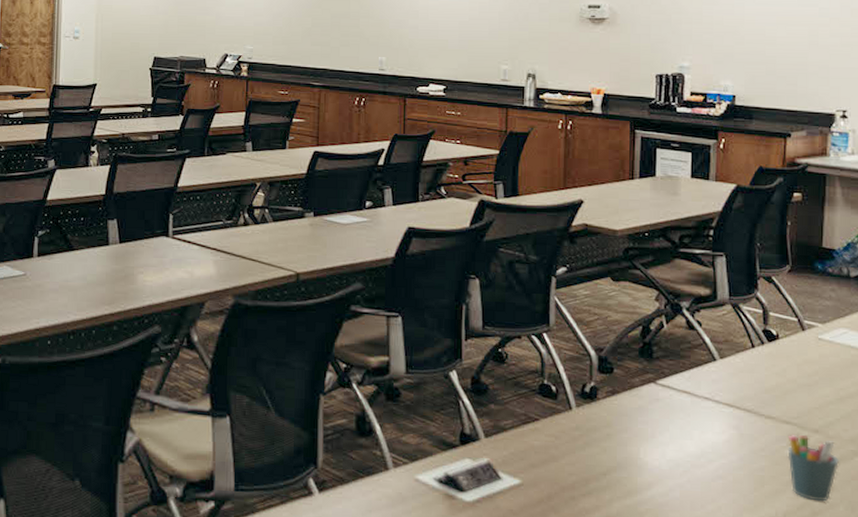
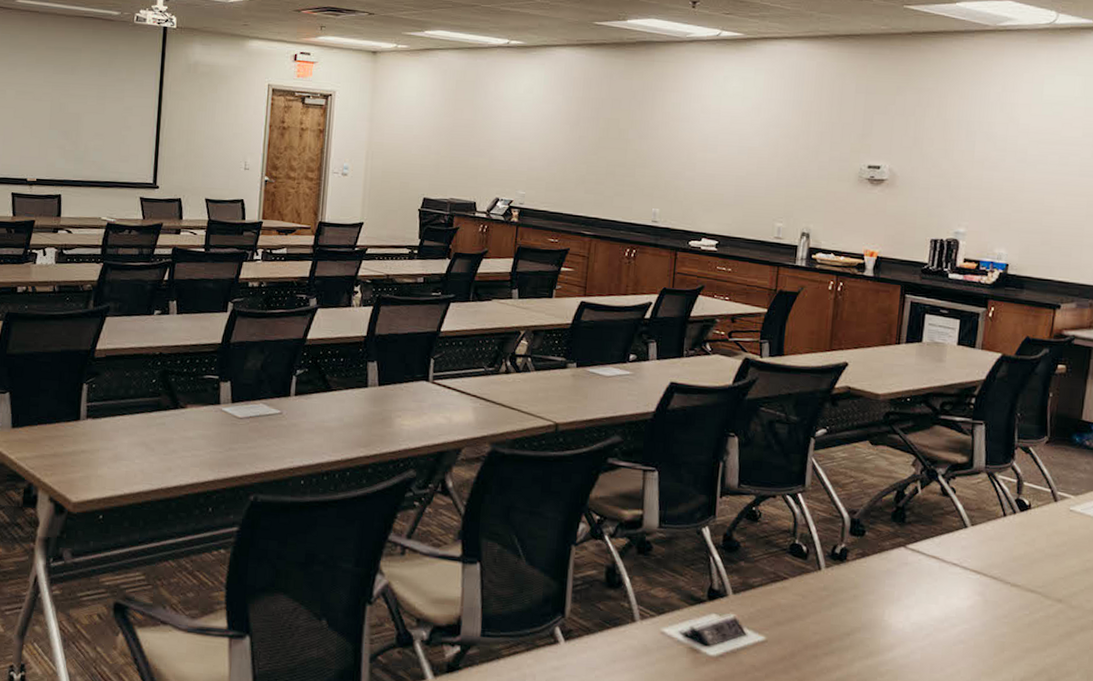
pen holder: present [787,435,839,502] -> none [1029,603,1079,669]

